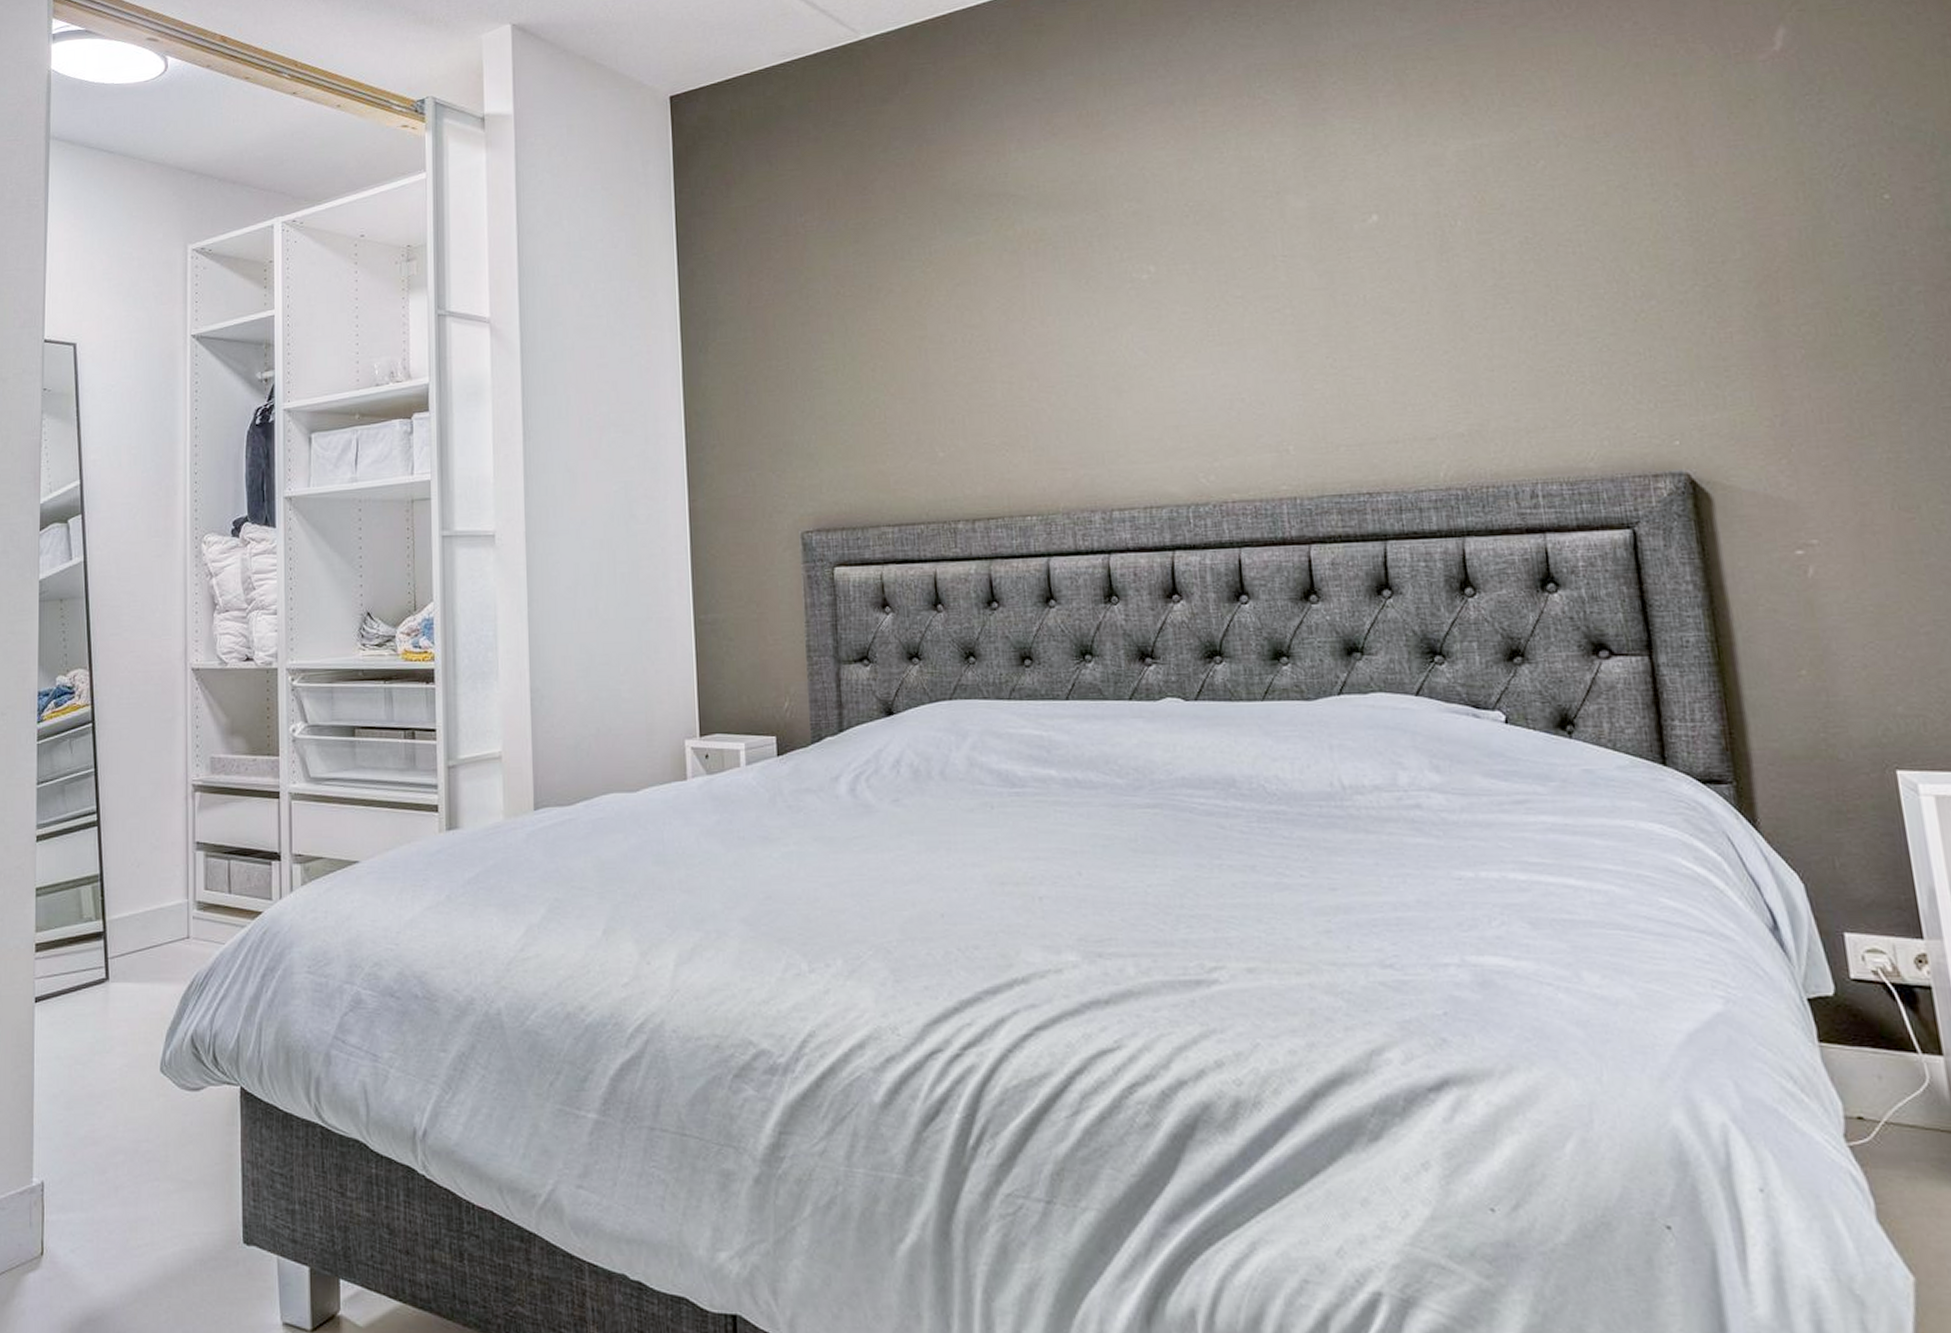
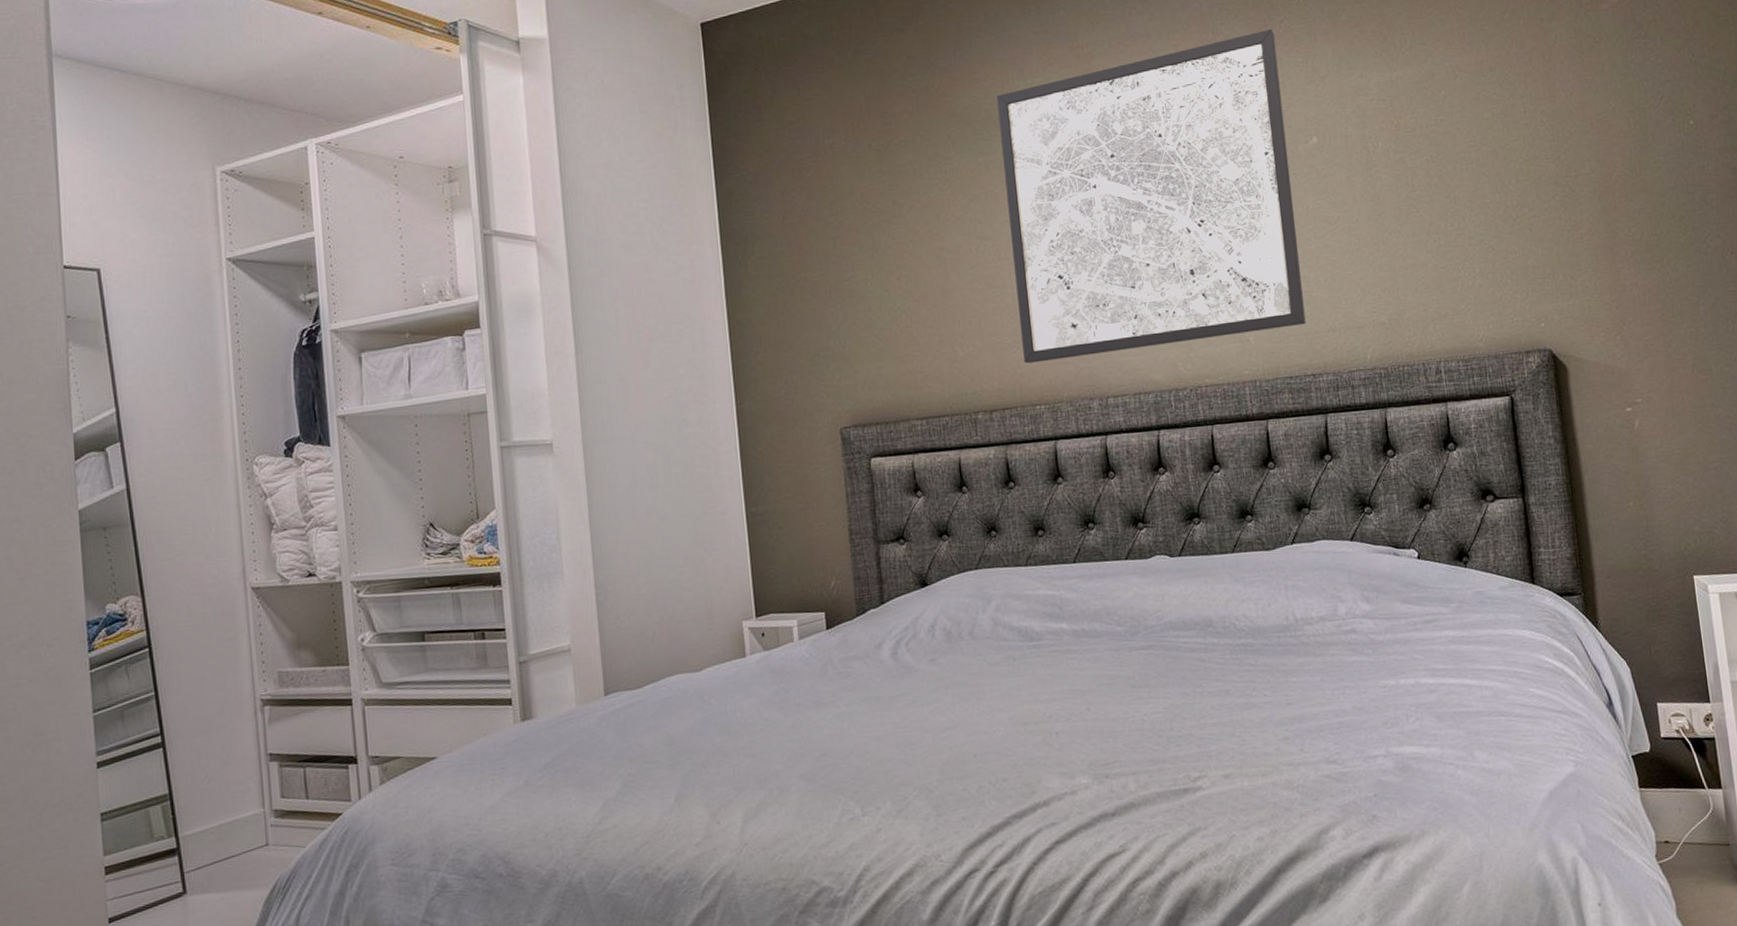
wall art: none [991,91,1361,468] -> present [996,28,1306,364]

